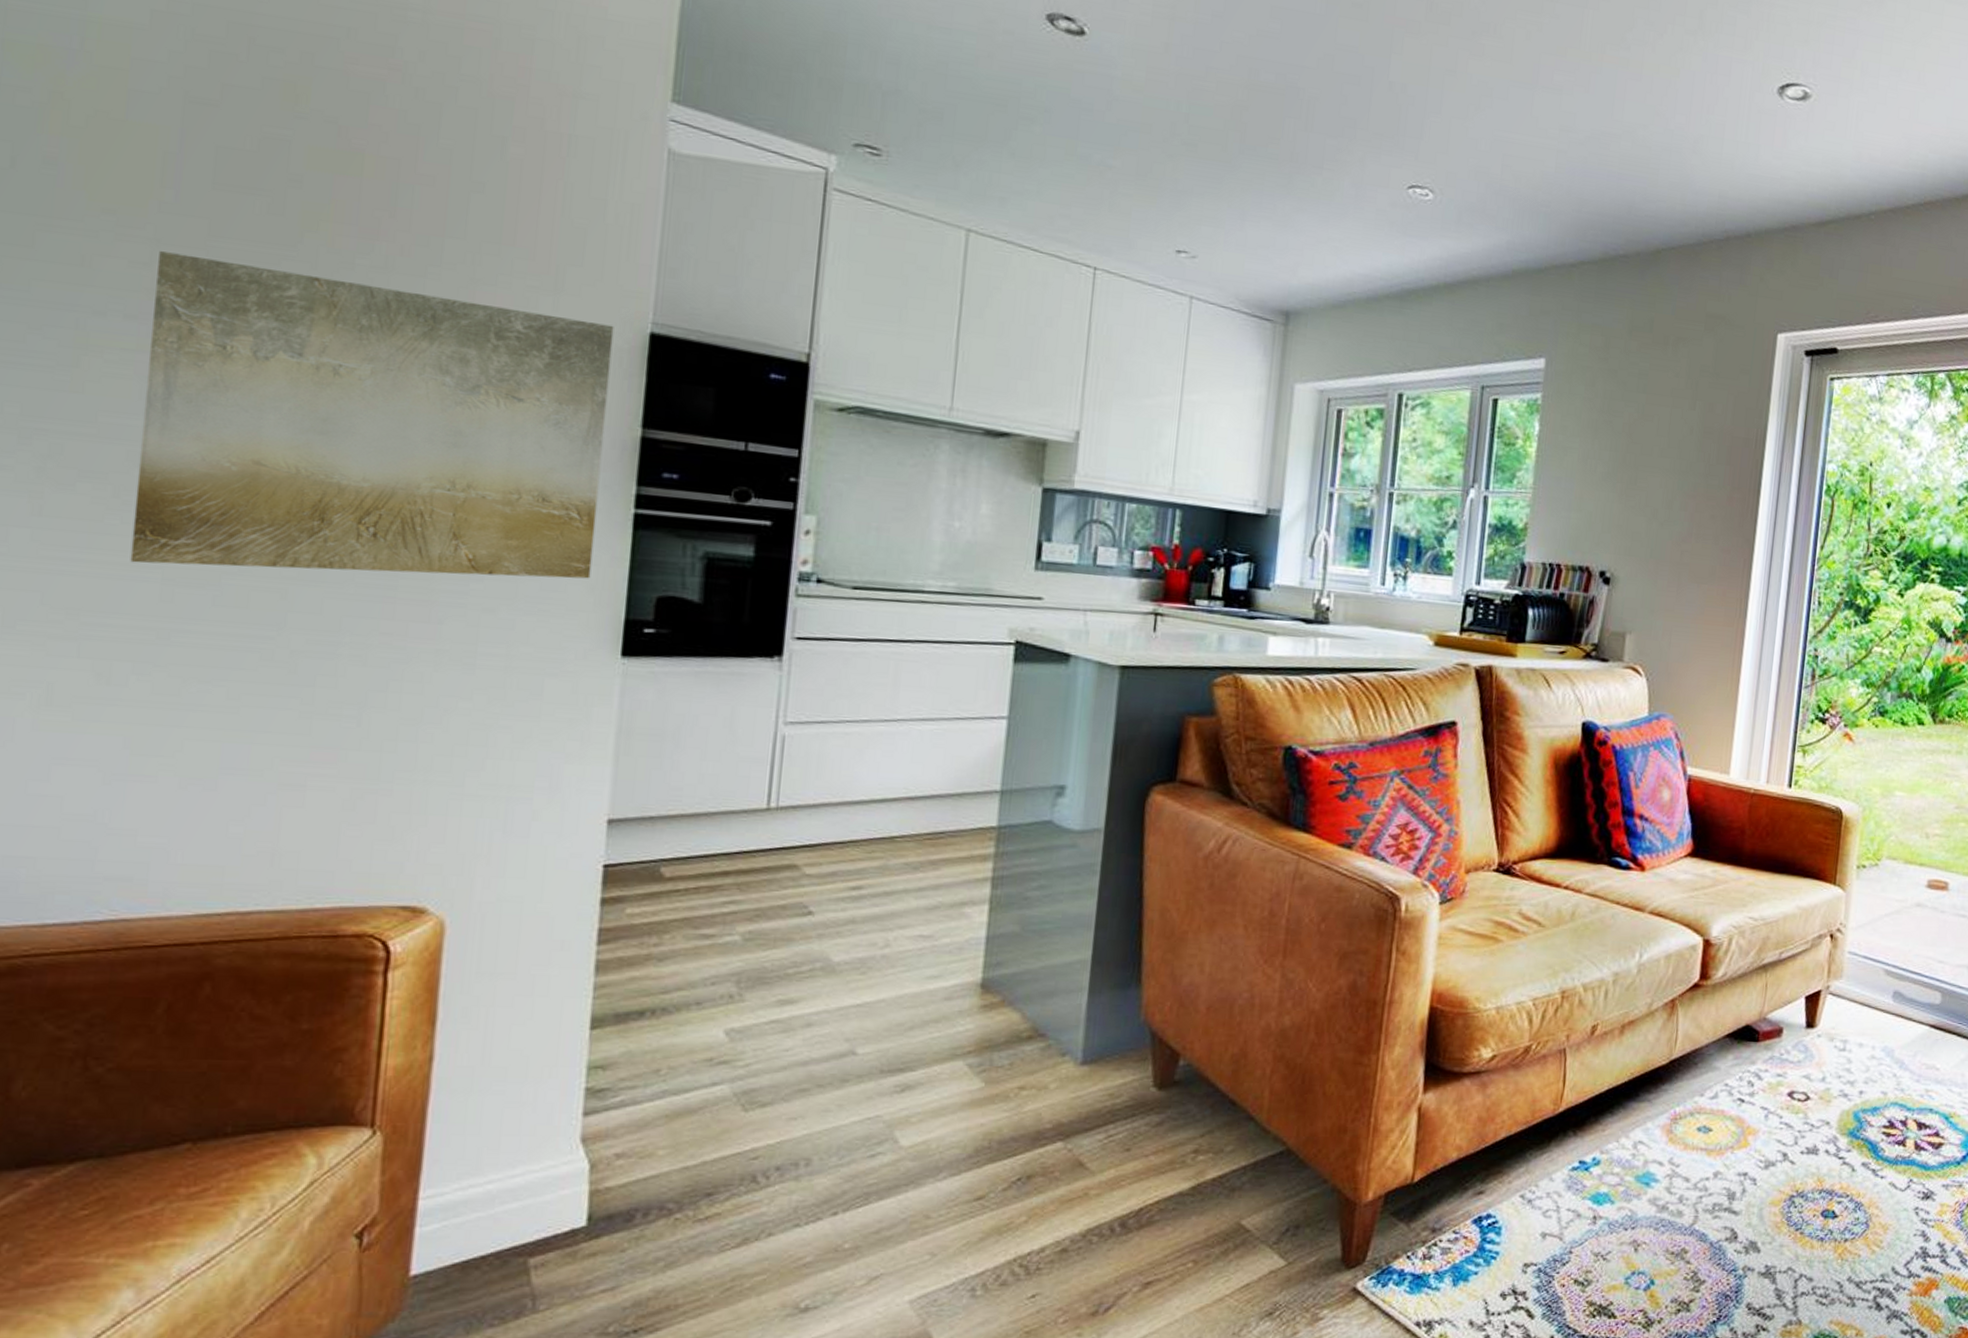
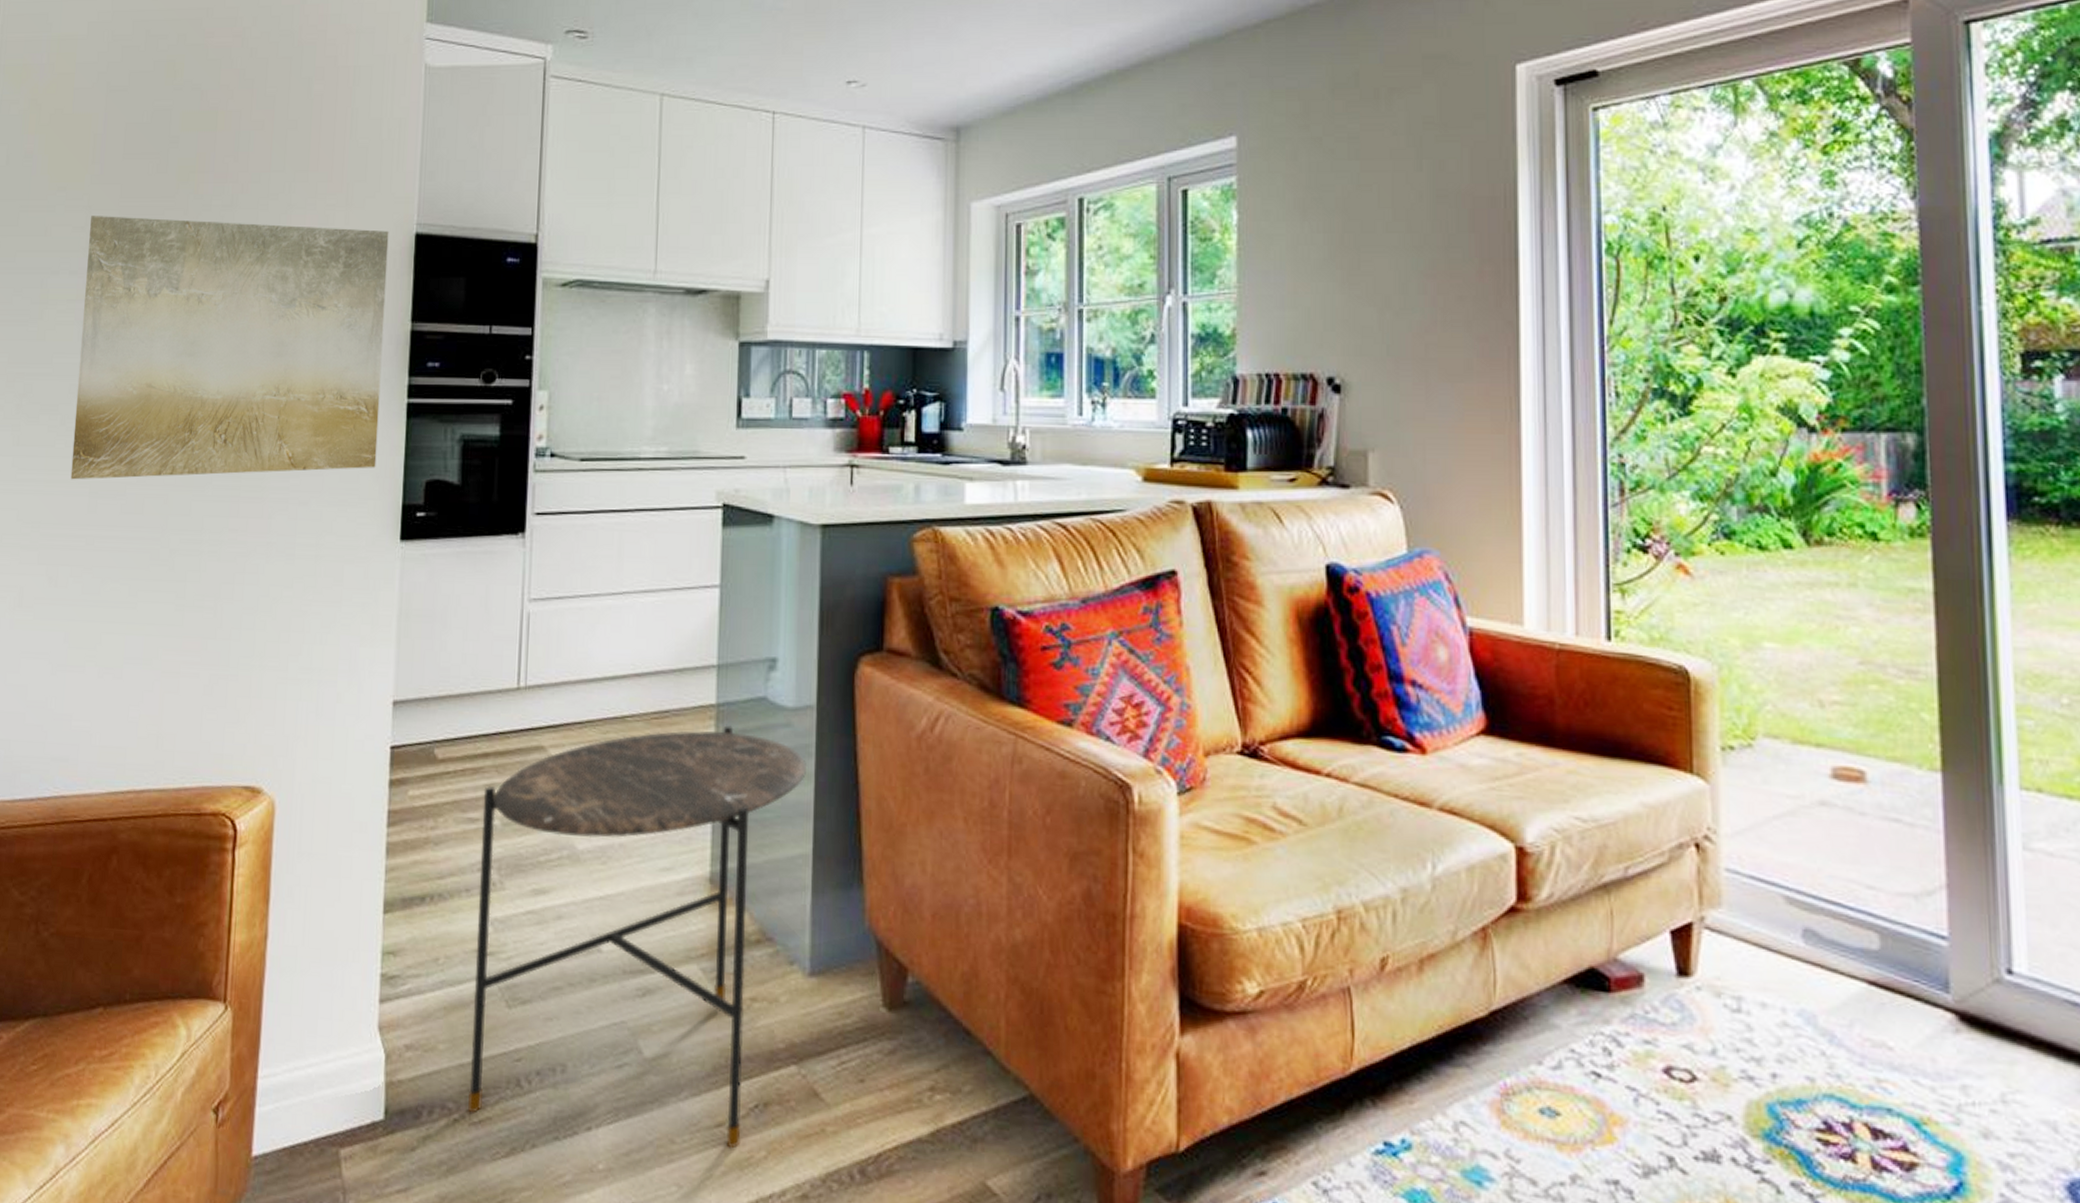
side table: none [692,846,1092,1216] -> present [468,725,808,1148]

